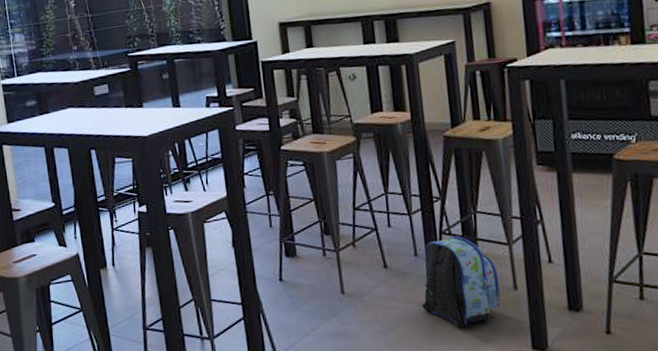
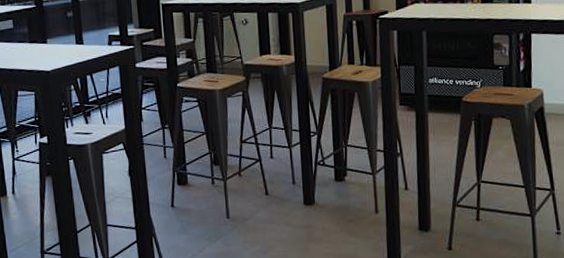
backpack: present [422,236,501,328] -> none [297,166,364,247]

